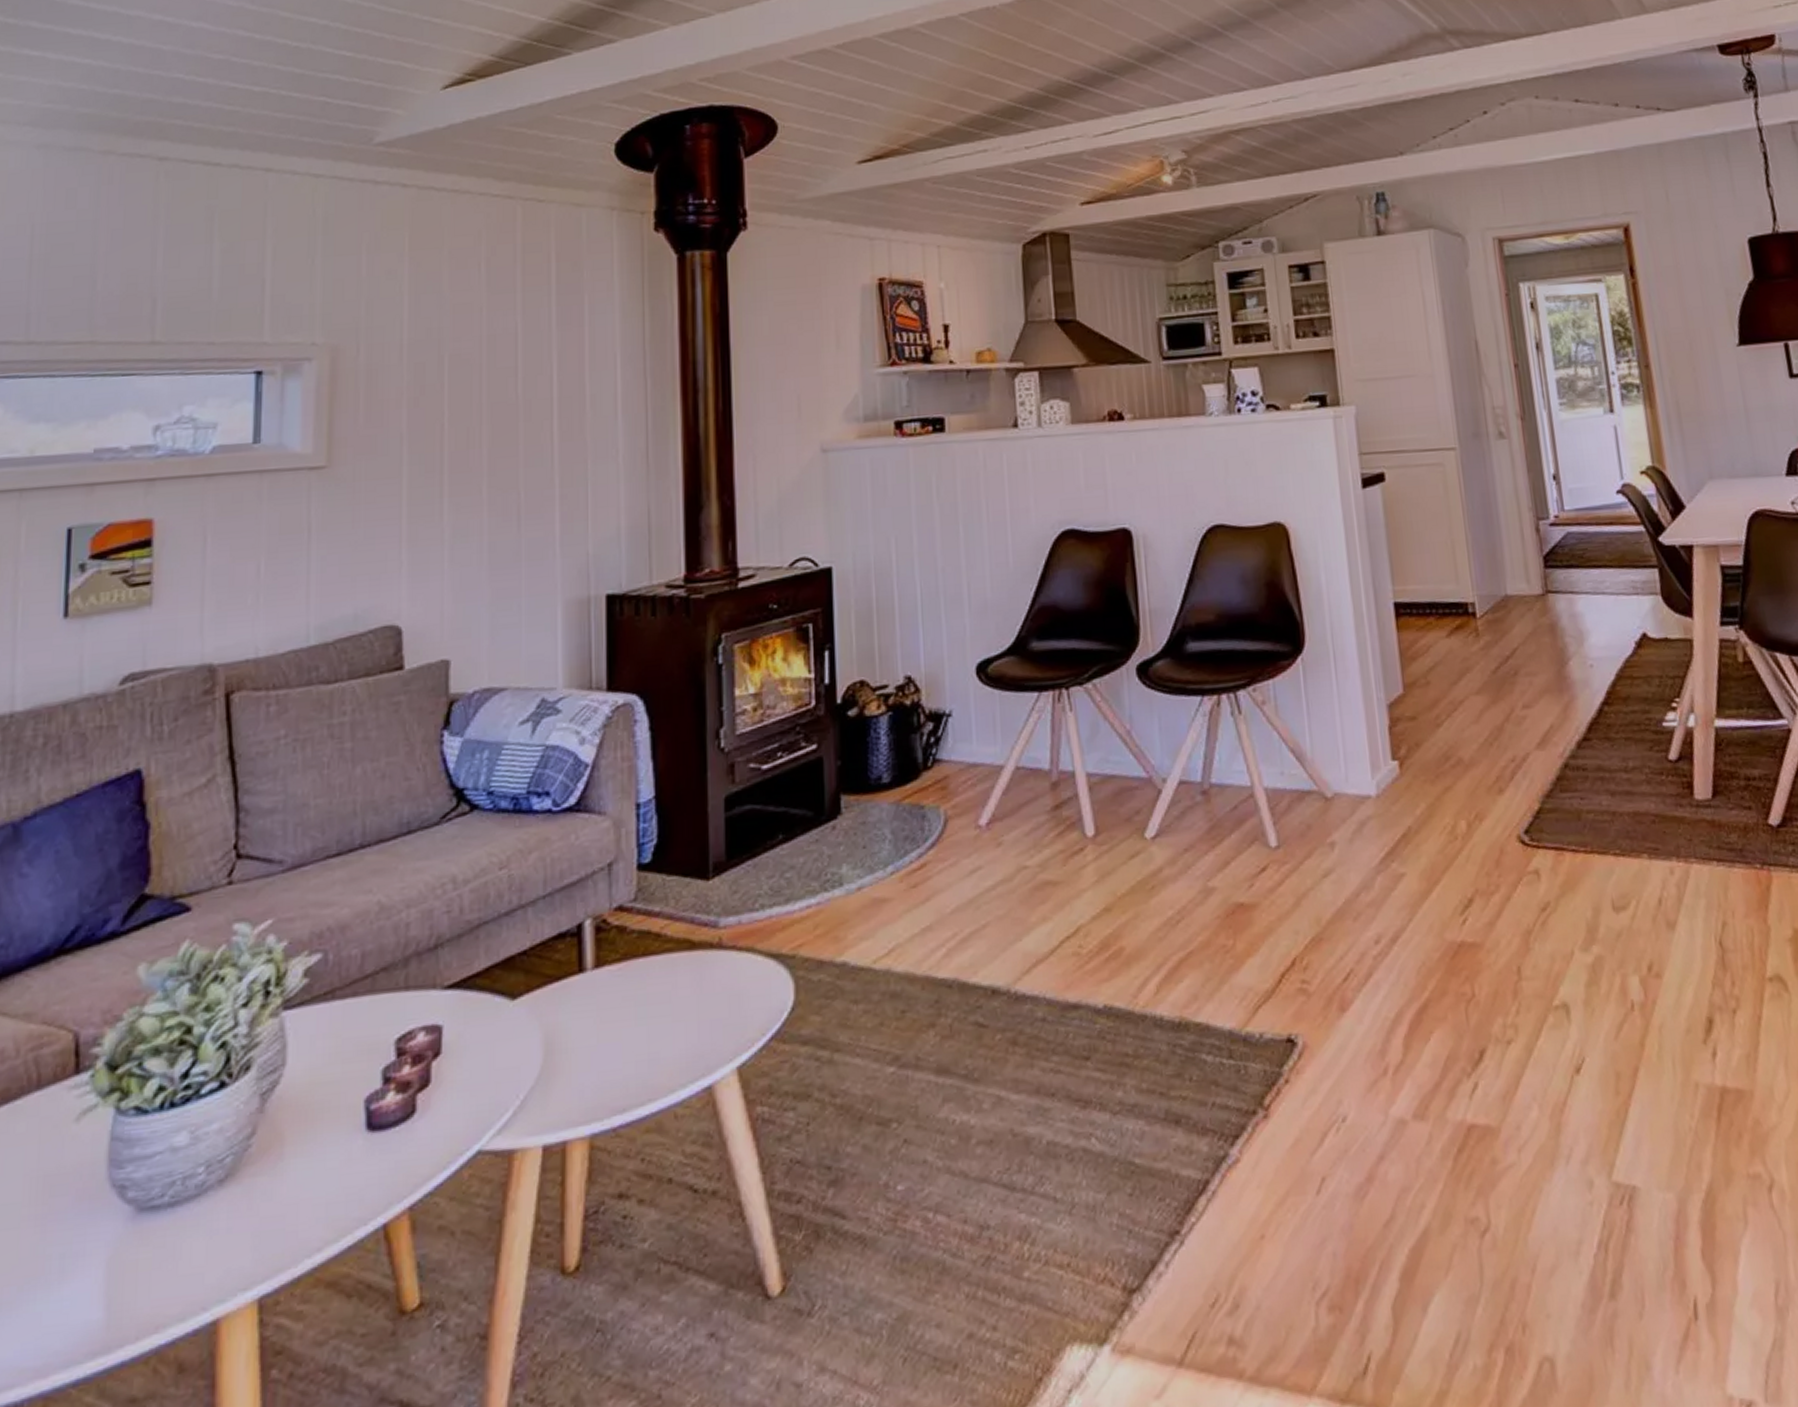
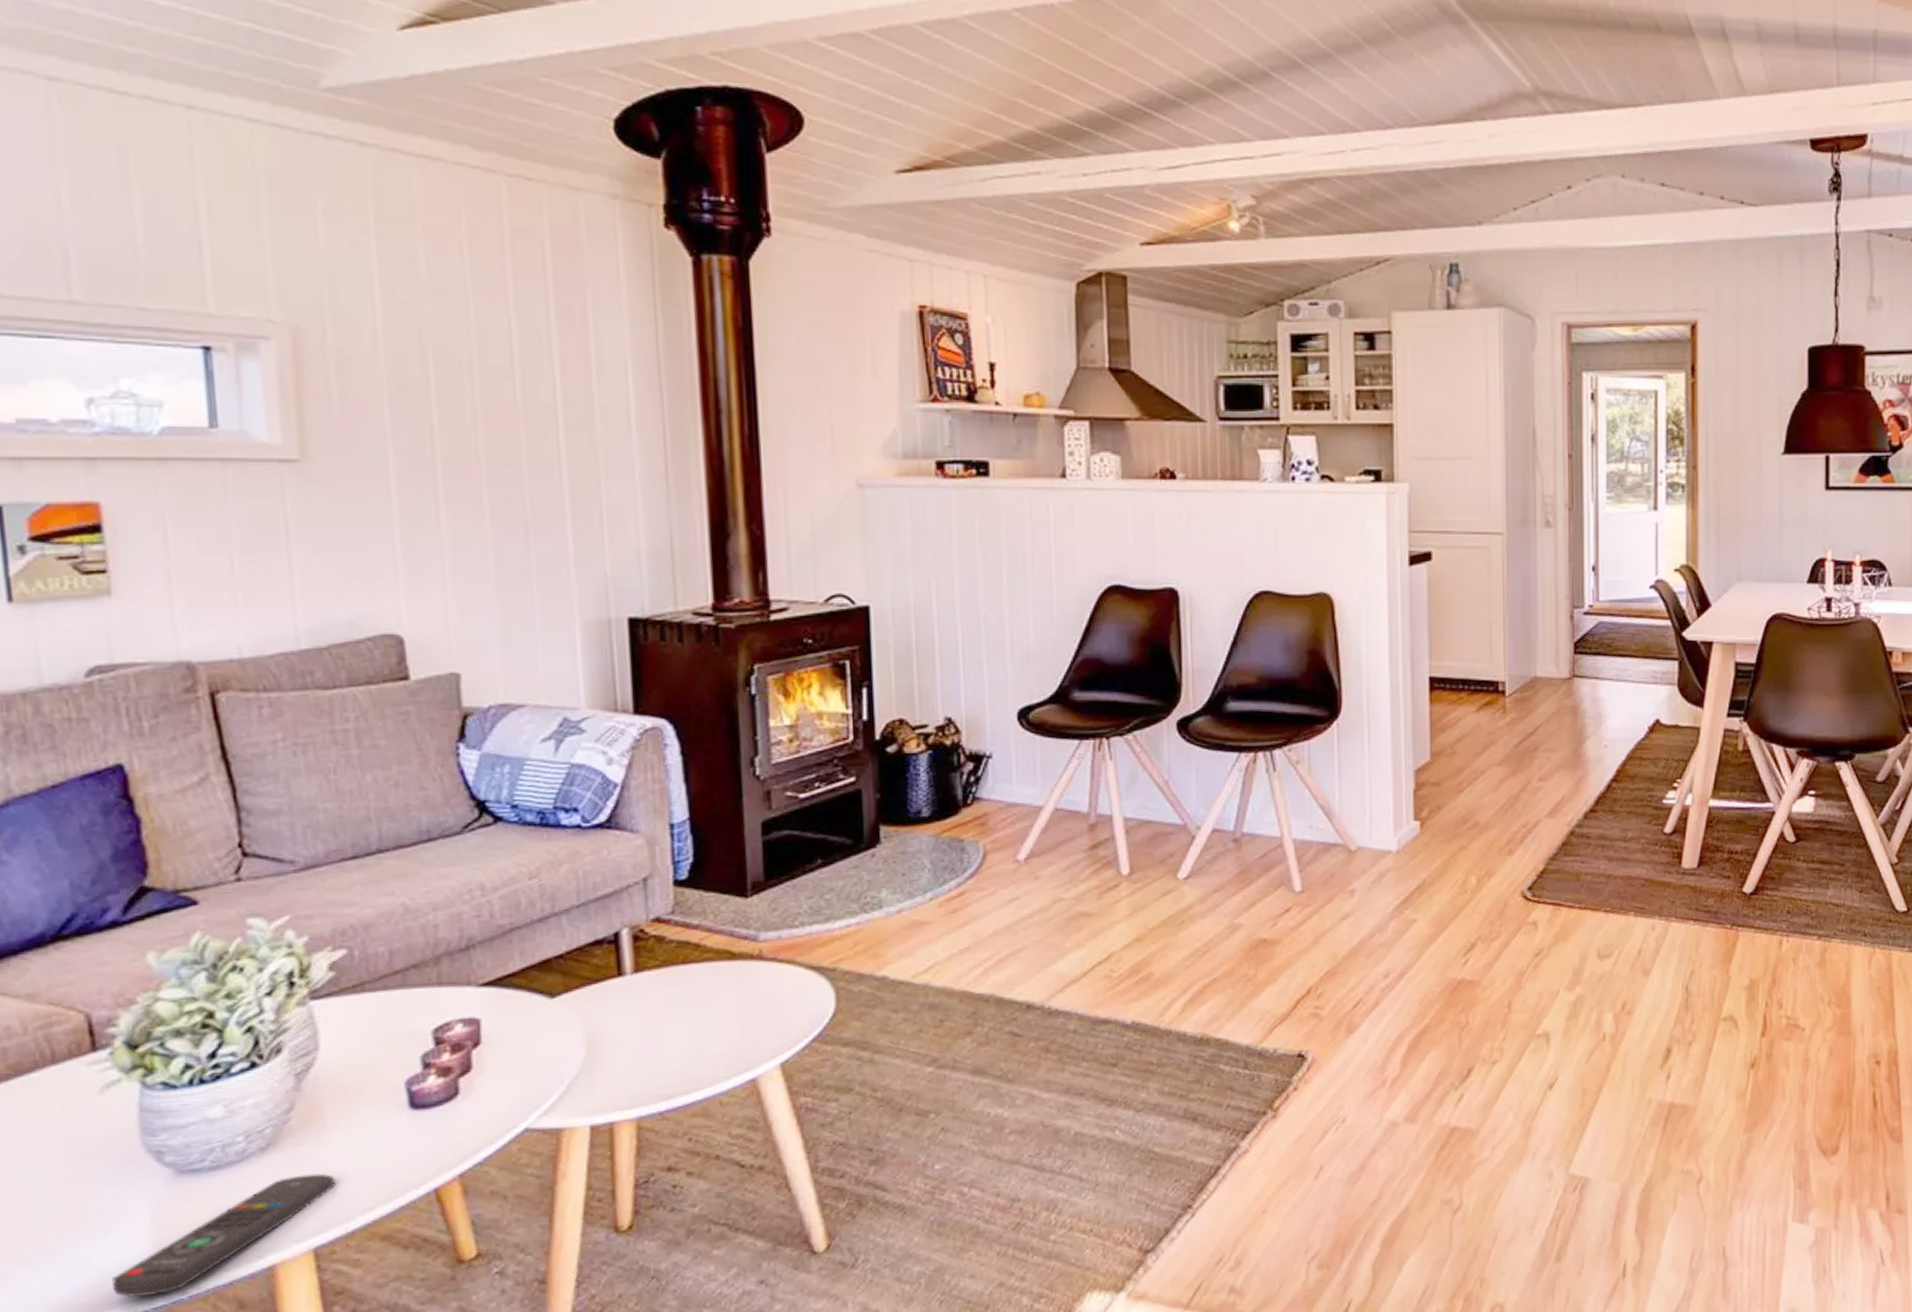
remote control: none [59,1208,287,1360] -> present [112,1173,336,1298]

